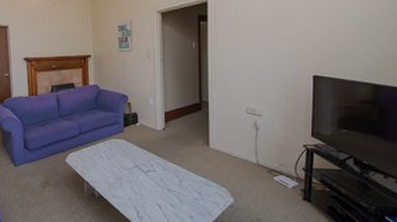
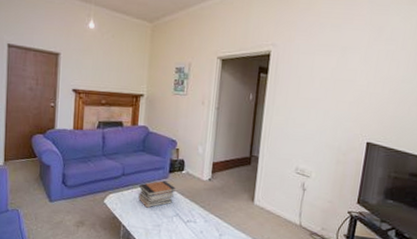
book stack: none [97,135,132,162] -> present [138,180,176,208]

